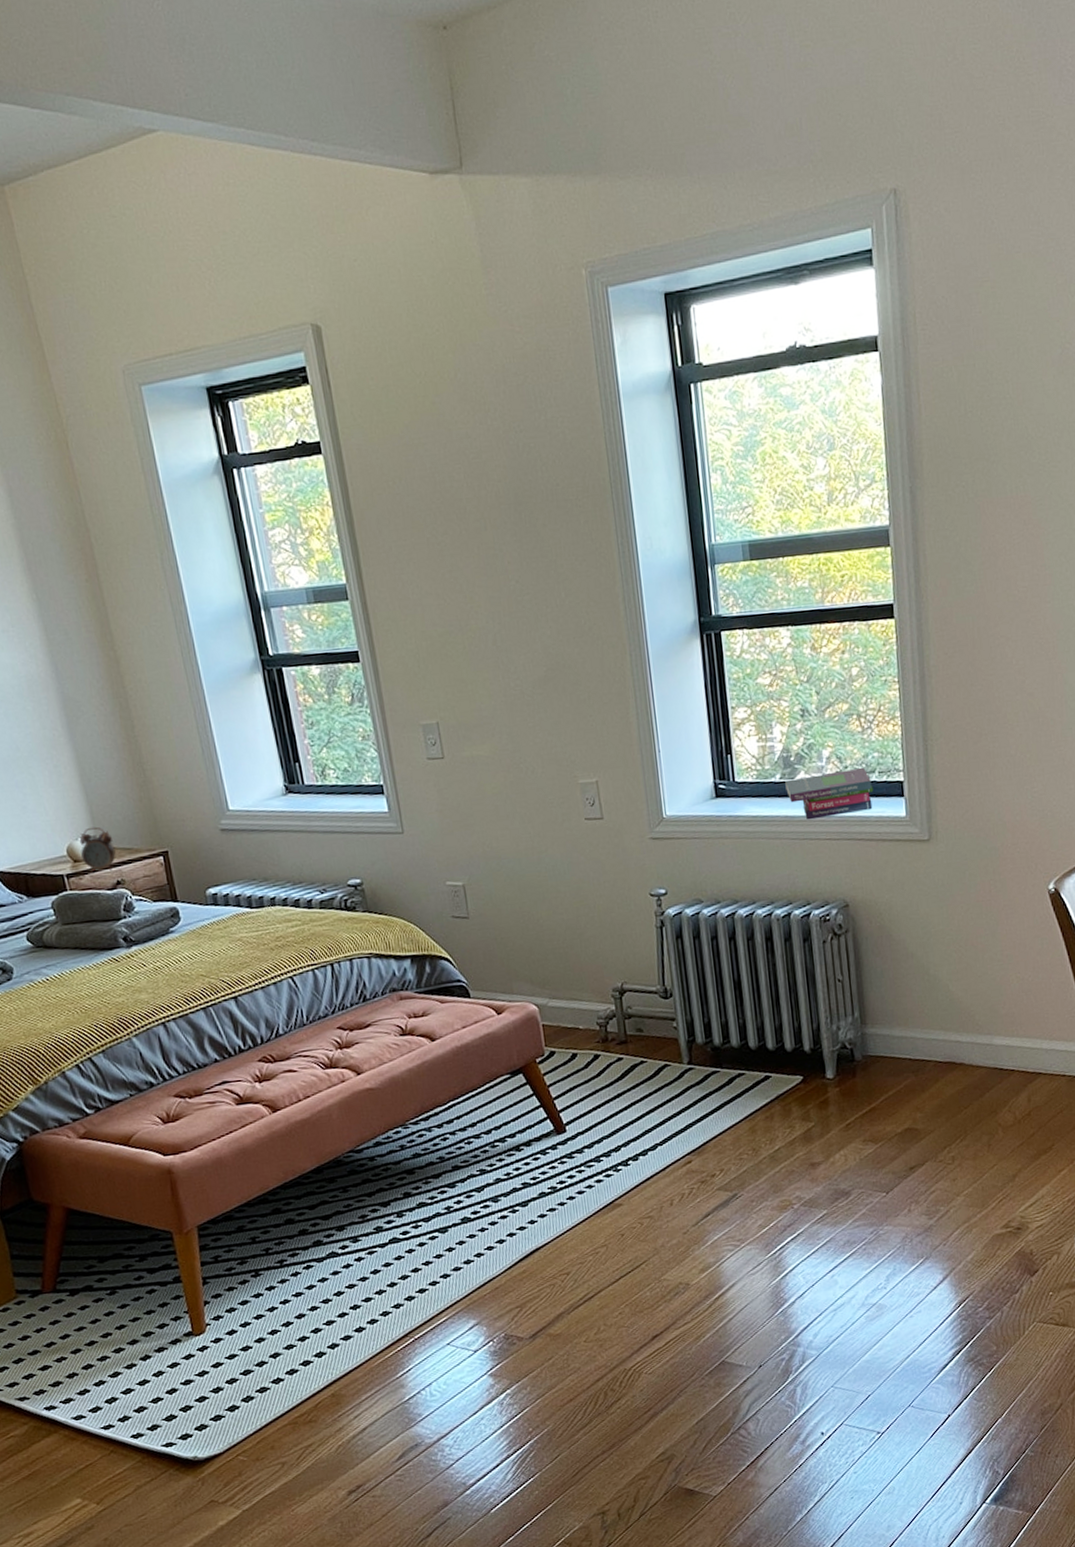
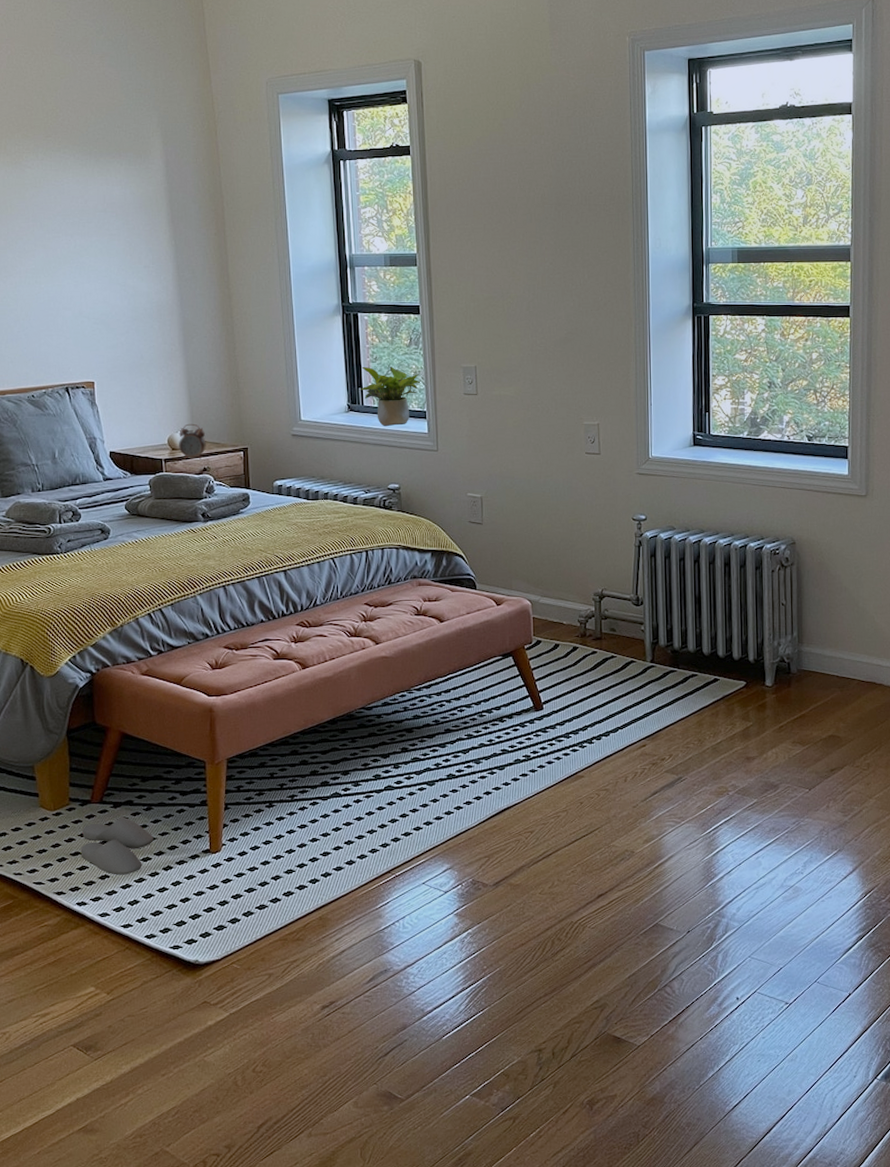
slippers: none [37,1305,124,1372] -> present [80,816,154,875]
potted plant: none [295,732,372,809] -> present [361,366,421,427]
books: present [785,767,874,820] -> none [751,432,823,471]

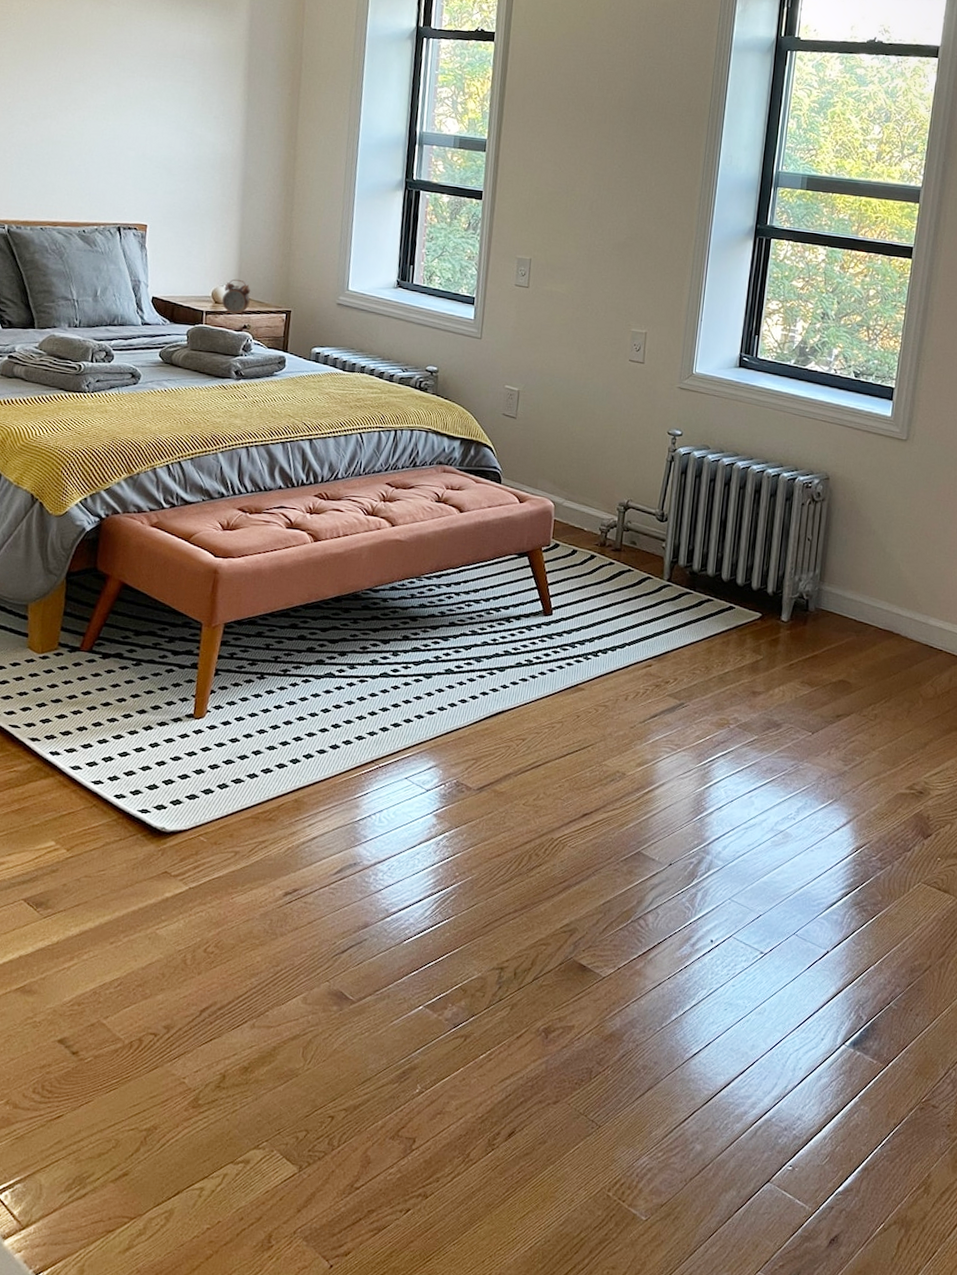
slippers: present [80,816,154,875] -> none [62,668,138,730]
potted plant: present [361,366,421,427] -> none [412,244,474,309]

